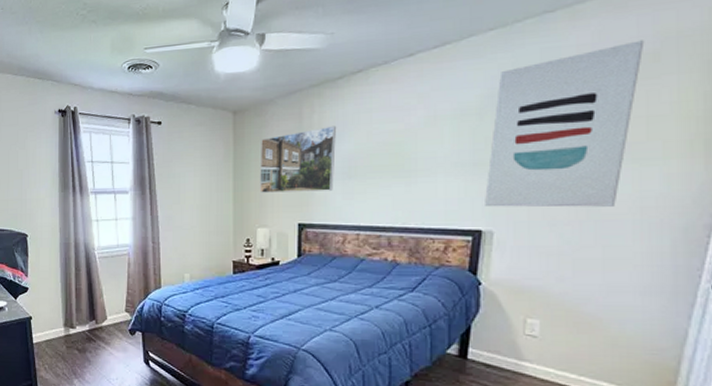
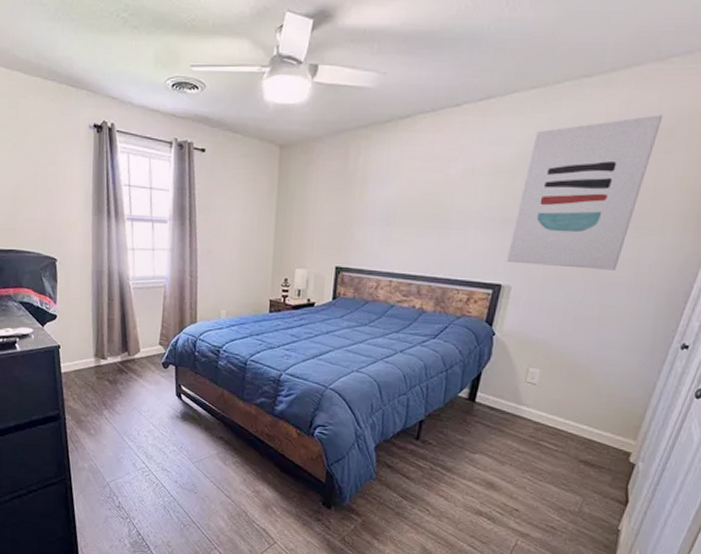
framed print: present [260,125,336,193] -> none [301,170,380,236]

